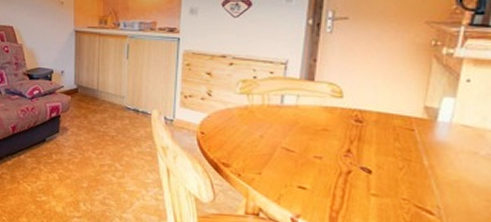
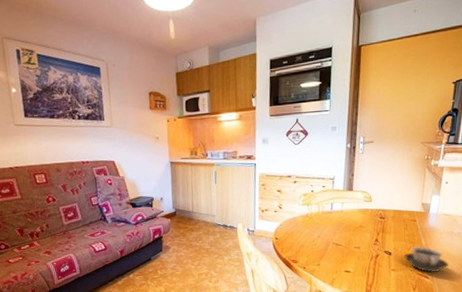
cup: none [391,166,470,207] -> present [403,246,449,272]

